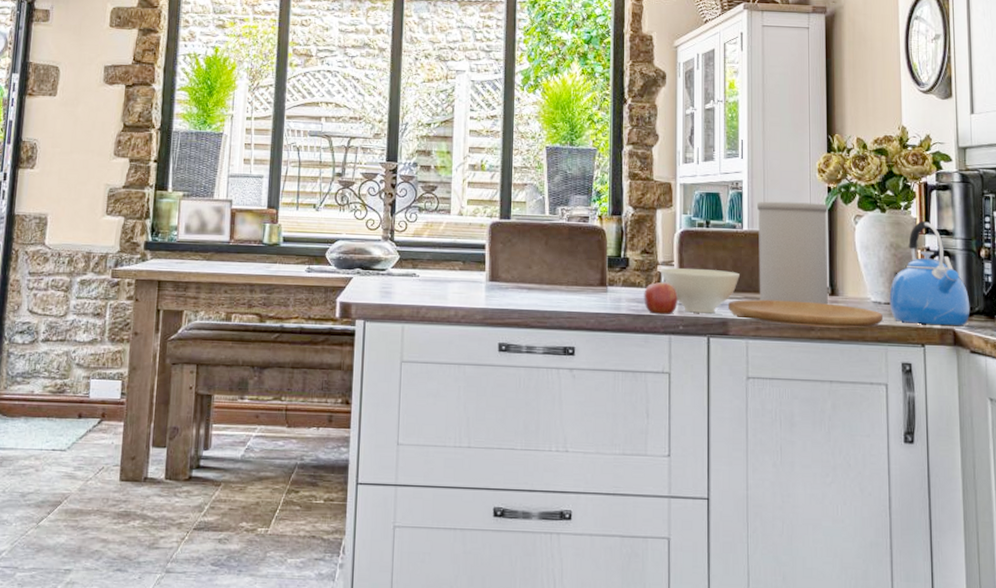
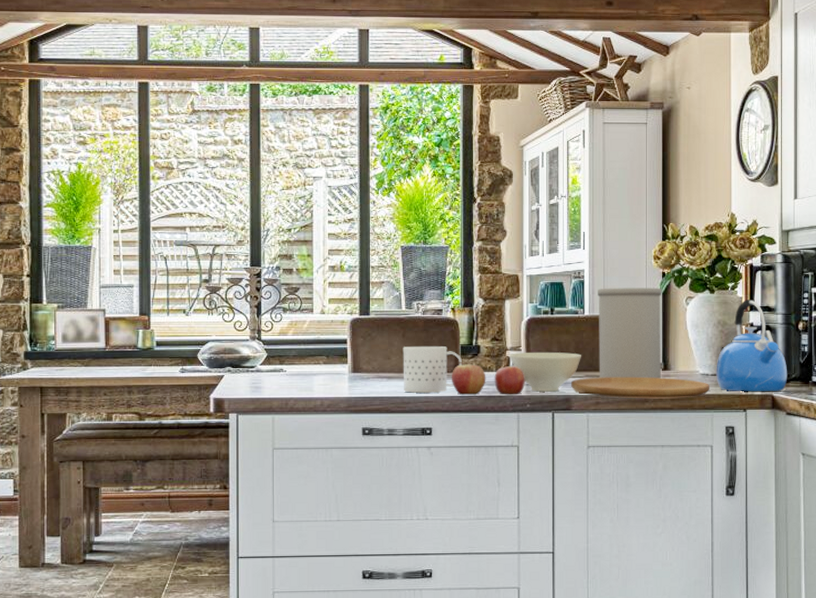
mug: none [544,255,609,308] -> present [403,346,462,393]
fruit: none [596,274,635,314] -> present [451,361,486,396]

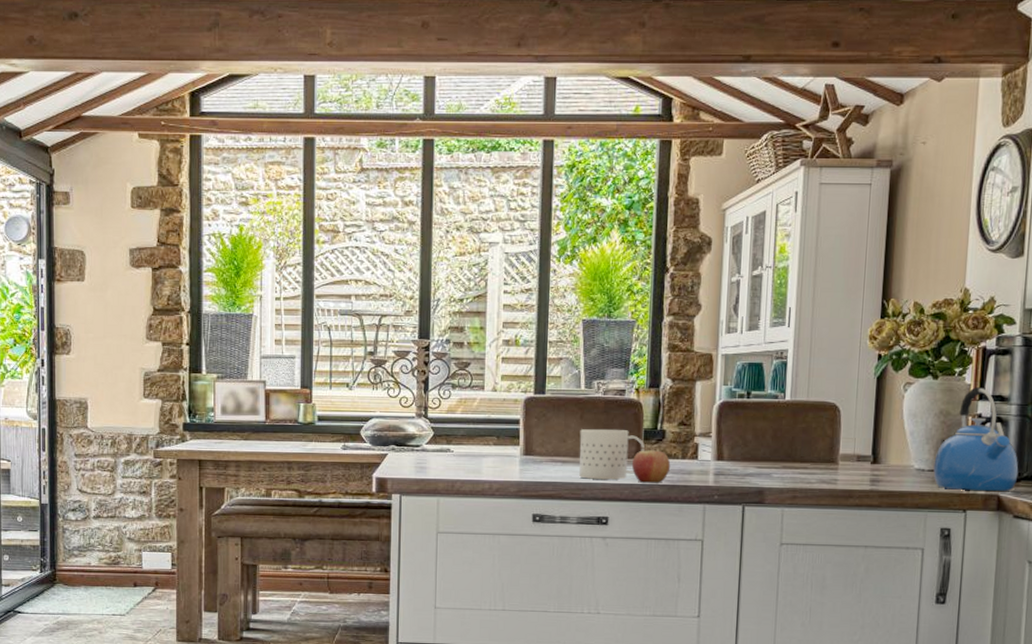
fruit: present [494,363,525,395] -> none [679,450,714,486]
bowl: present [508,352,581,392] -> none [697,439,779,483]
cutting board: present [571,376,710,399] -> none [766,468,926,495]
canister: present [598,288,662,379] -> none [798,370,877,473]

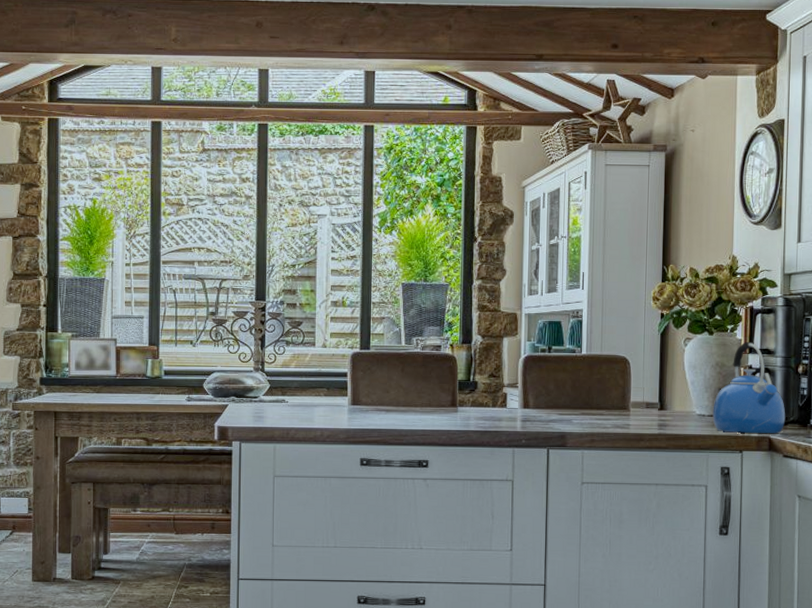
mug: present [579,429,645,480] -> none [401,381,459,426]
fruit: present [631,446,671,484] -> none [448,396,483,430]

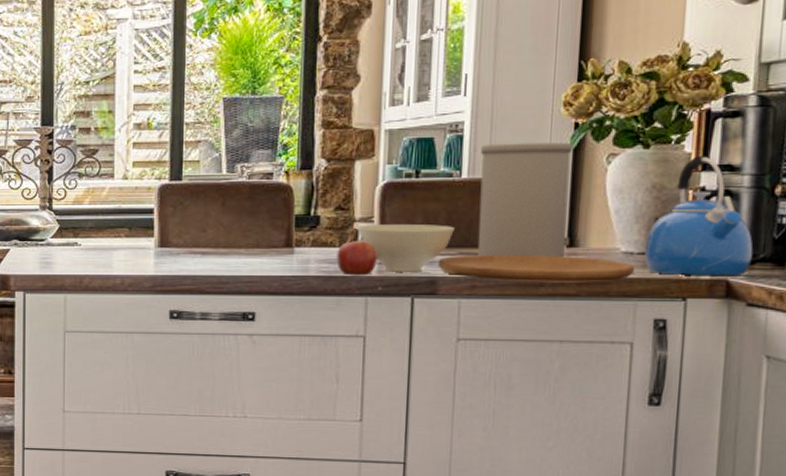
fruit: none [490,399,521,431] -> present [336,237,377,276]
bowl: none [505,389,577,428] -> present [357,225,454,272]
cutting board: none [567,415,707,438] -> present [439,255,635,283]
canister: none [595,327,660,418] -> present [477,142,573,258]

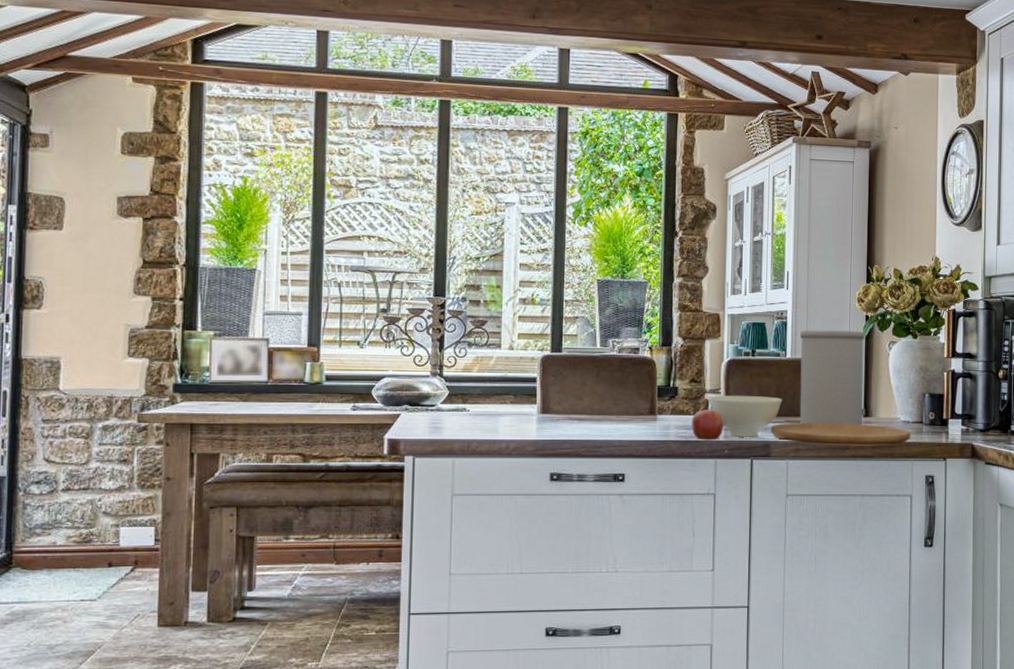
kettle: present [644,156,754,276] -> none [917,346,988,441]

